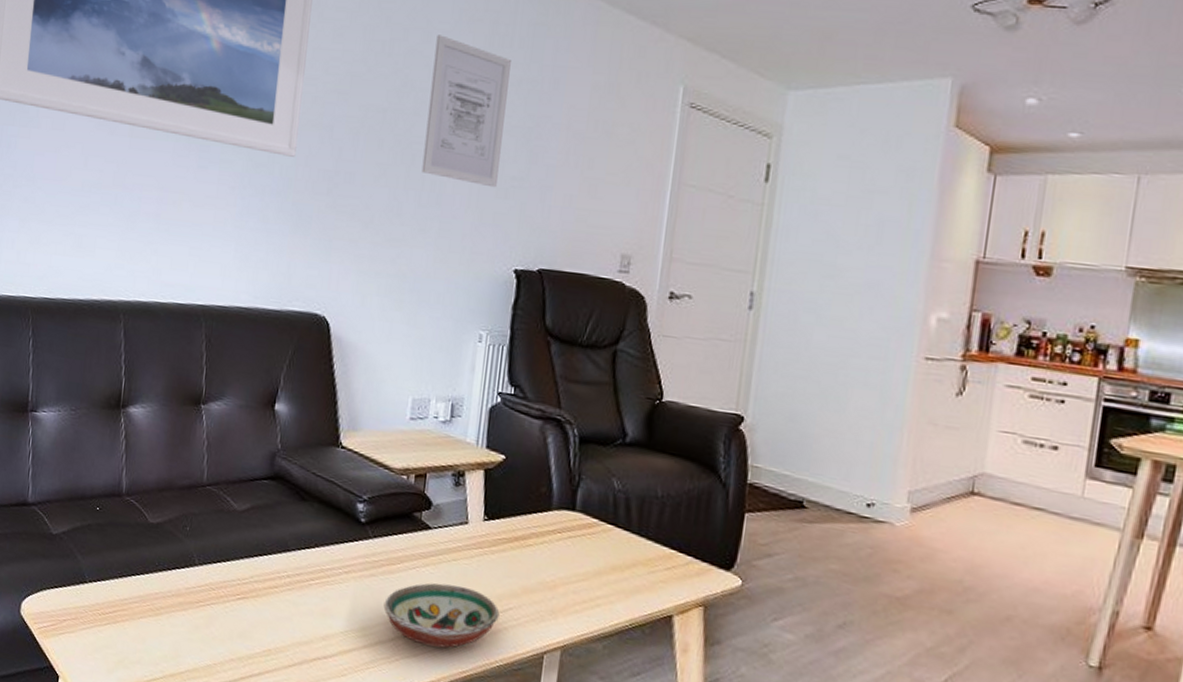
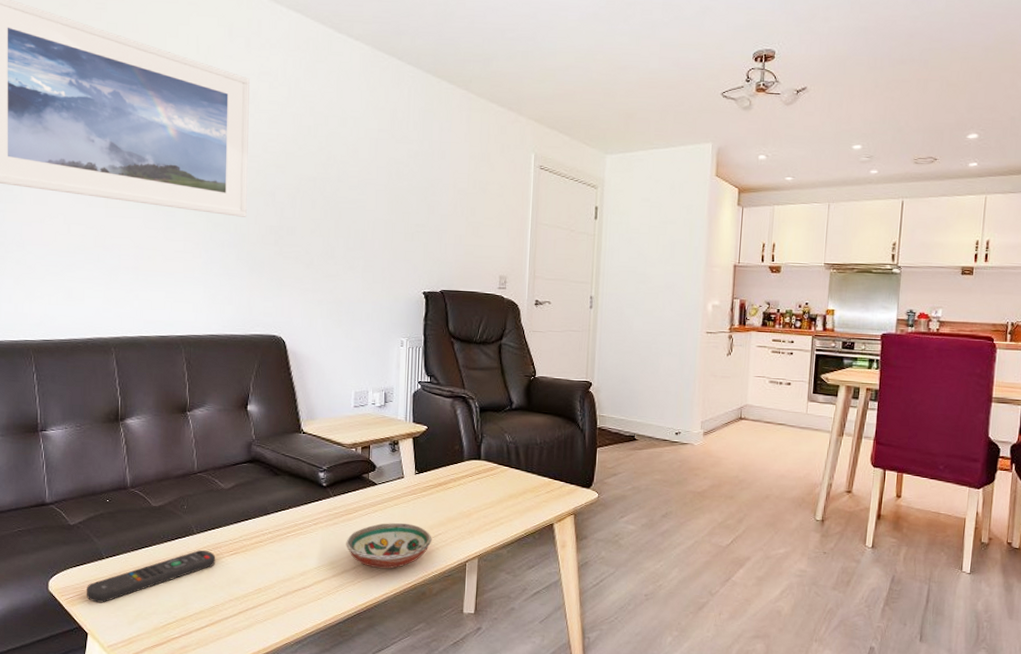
remote control: none [62,587,219,640] -> present [87,549,216,603]
wall art: present [421,34,511,188] -> none [347,120,408,233]

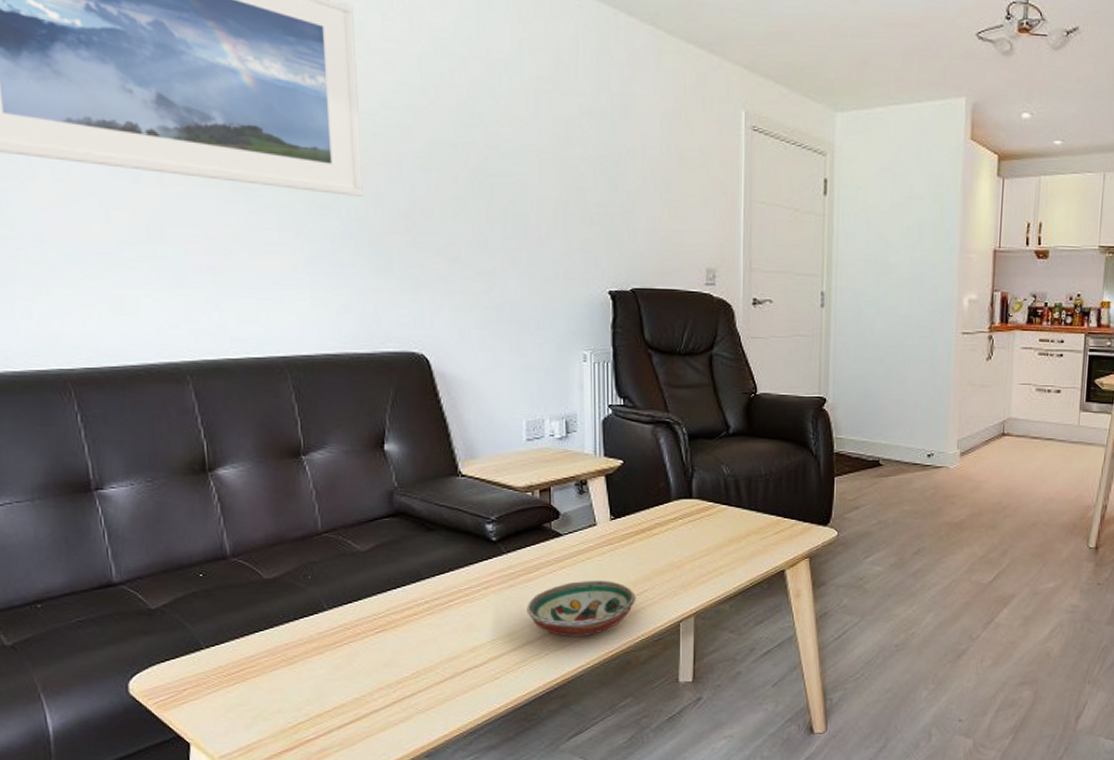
remote control: present [87,549,216,603] -> none [182,629,357,704]

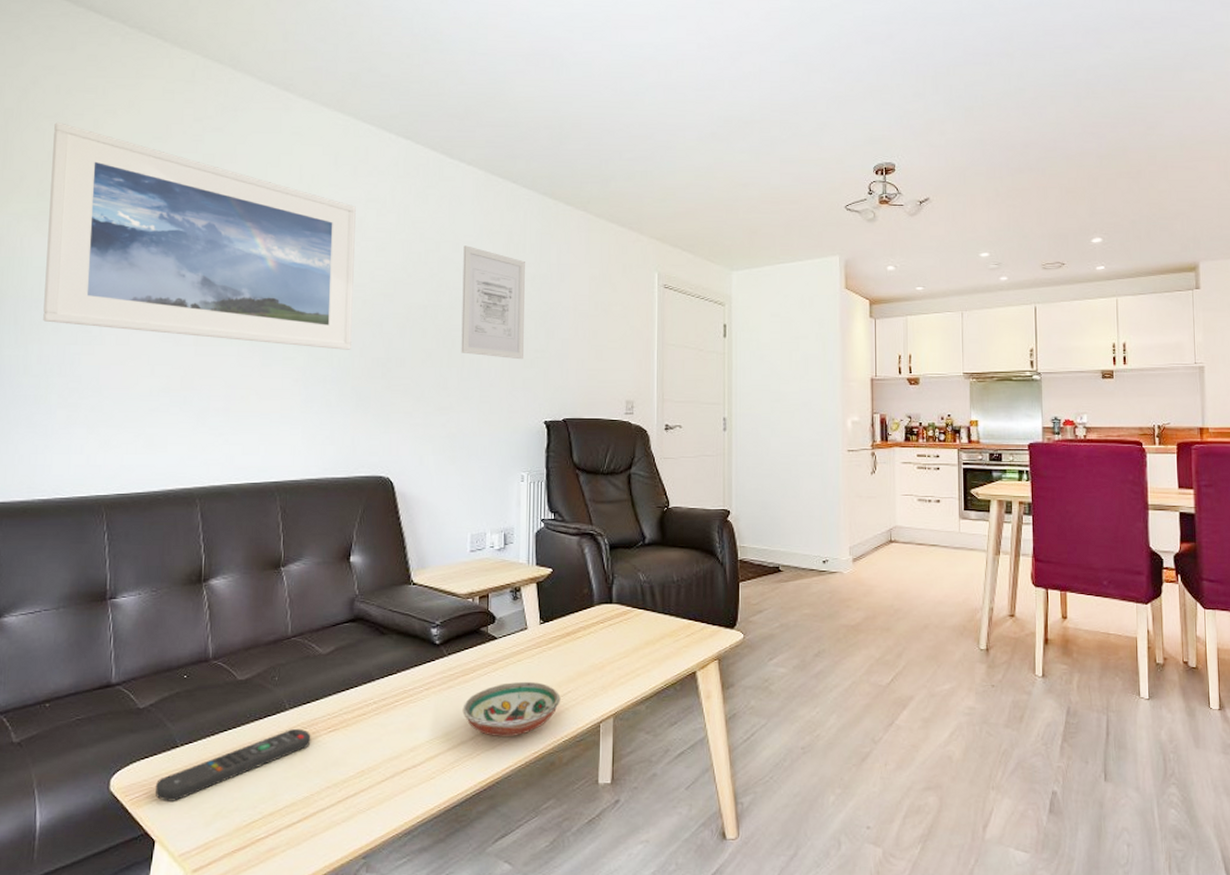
remote control: none [182,629,357,704] -> present [156,728,311,801]
wall art: none [499,65,582,215] -> present [461,245,525,360]

